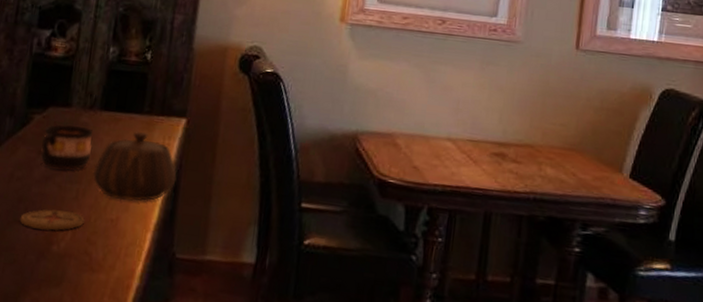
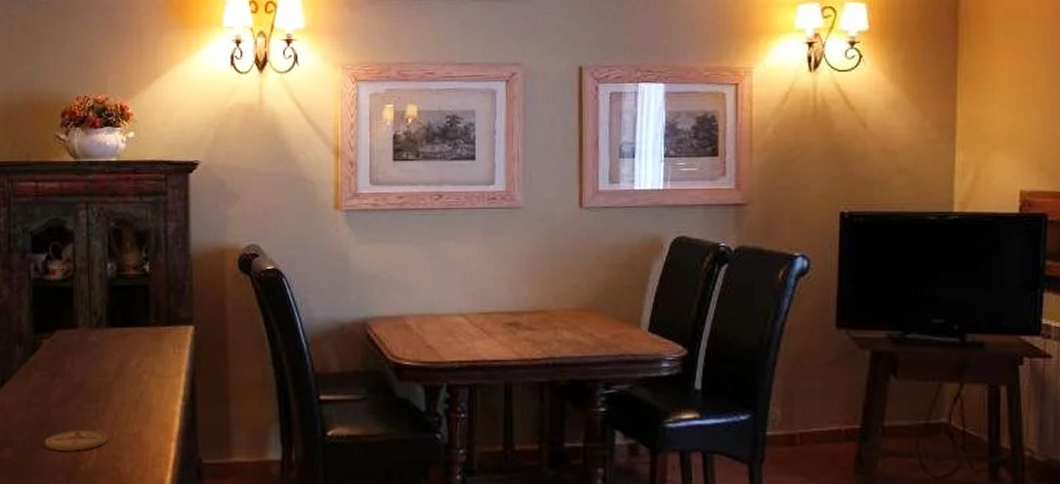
cup: present [40,124,93,171] -> none [55,346,104,391]
teapot: present [93,131,177,202] -> none [109,343,192,414]

